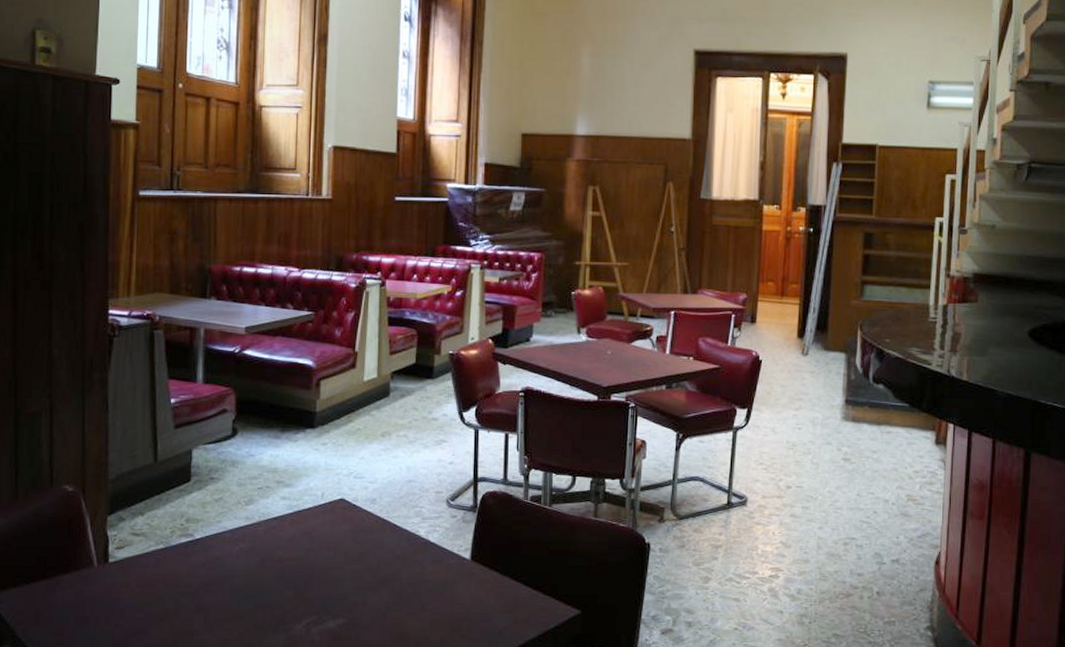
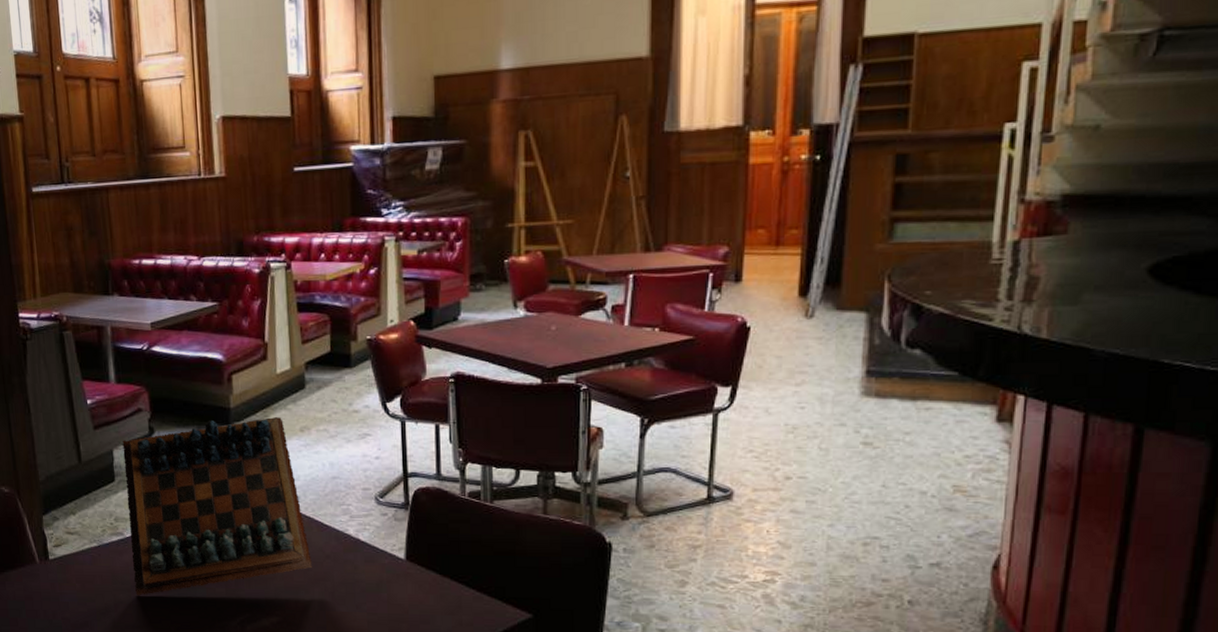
chess set: none [199,421,383,600] -> present [122,416,313,596]

